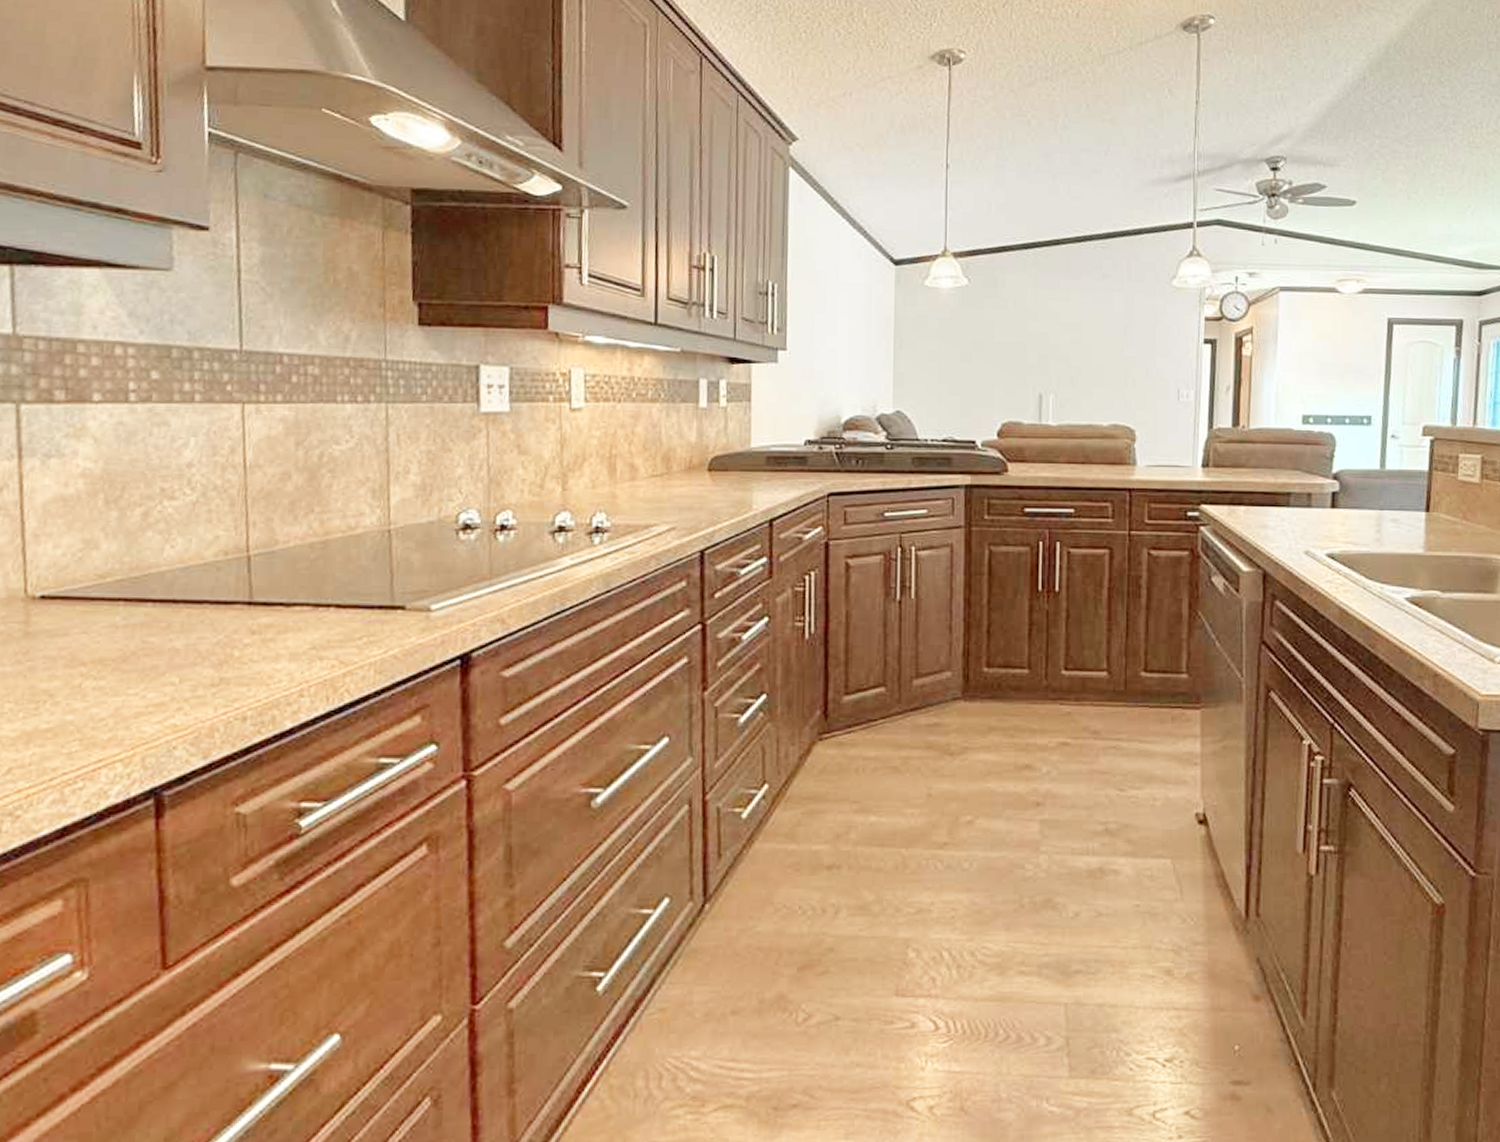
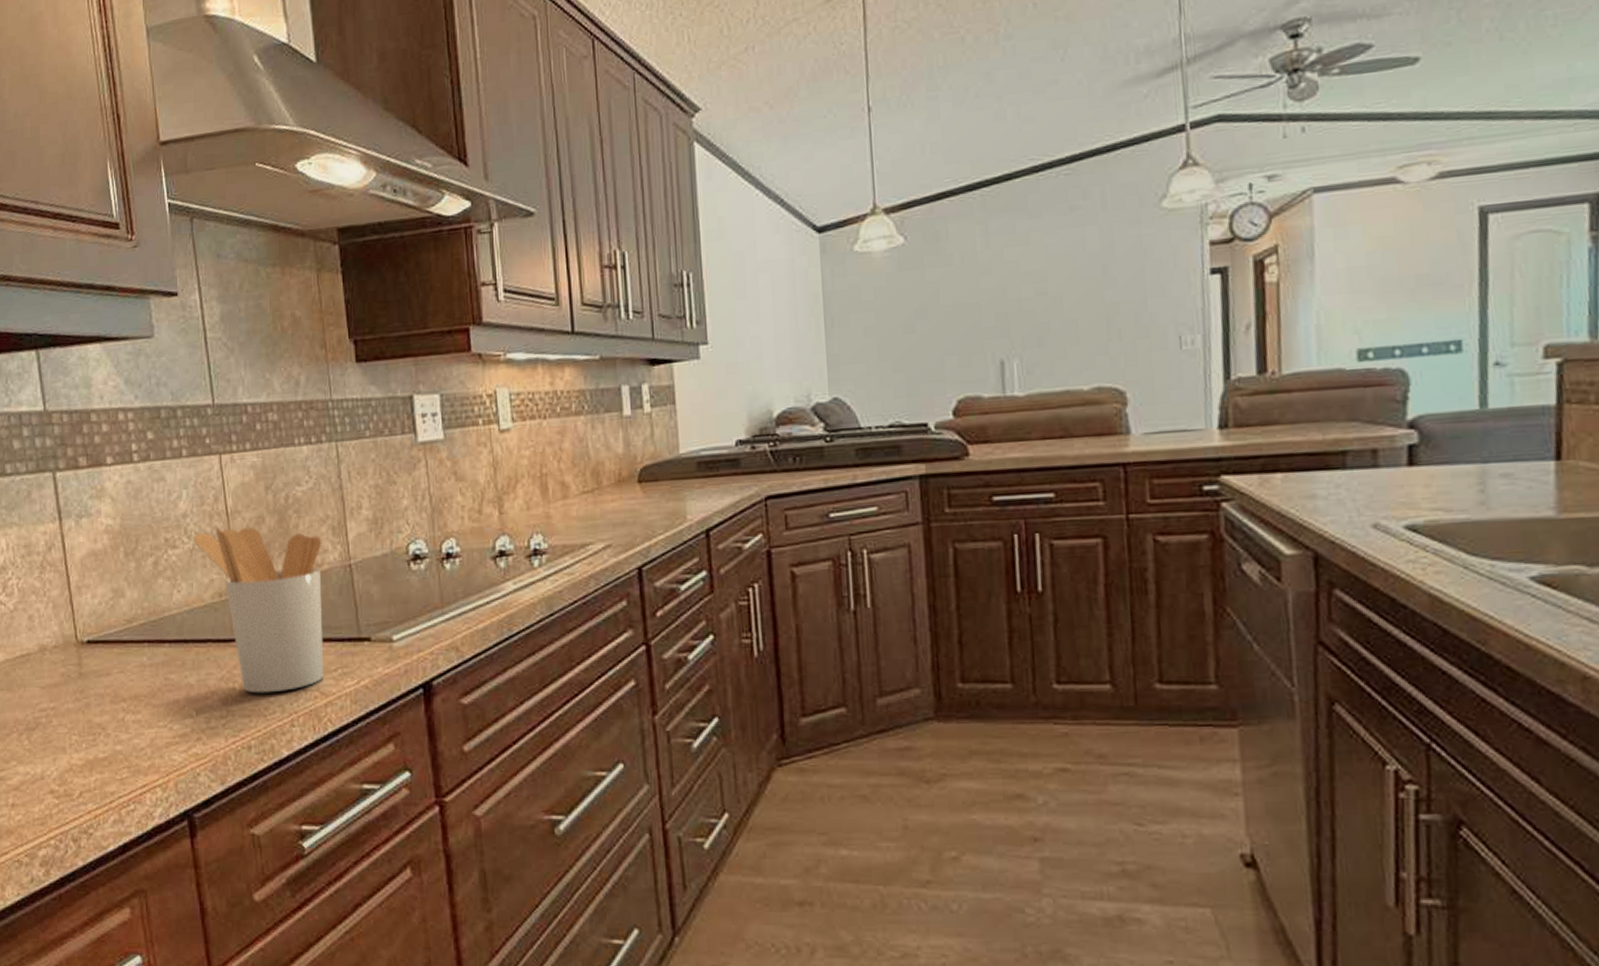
utensil holder: none [198,481,359,661] -> present [194,526,325,694]

